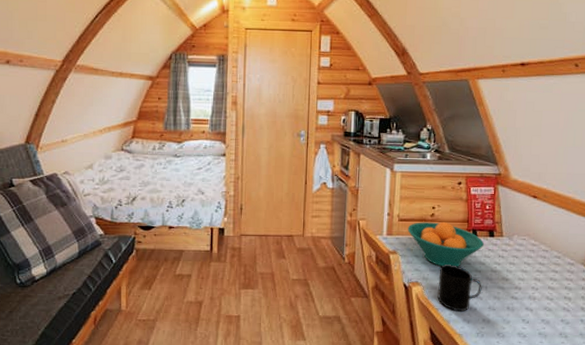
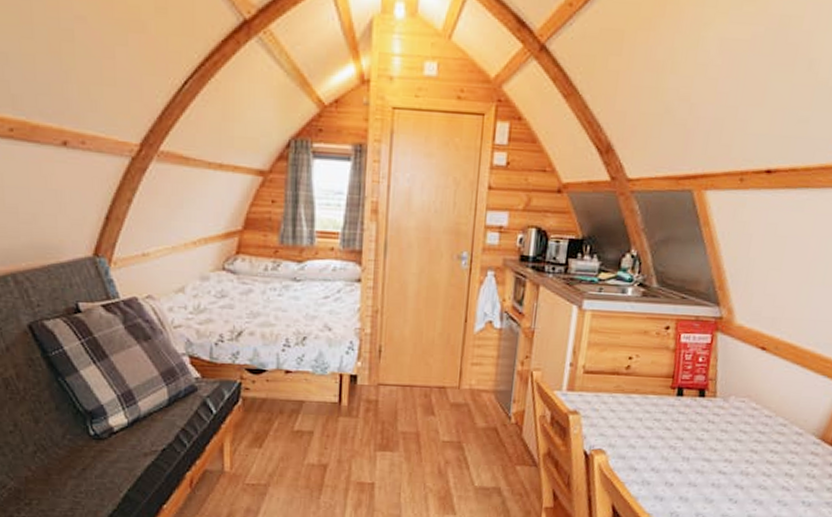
fruit bowl: present [407,221,484,267] -> none [594,375,691,433]
mug: present [437,264,482,312] -> none [625,429,683,487]

